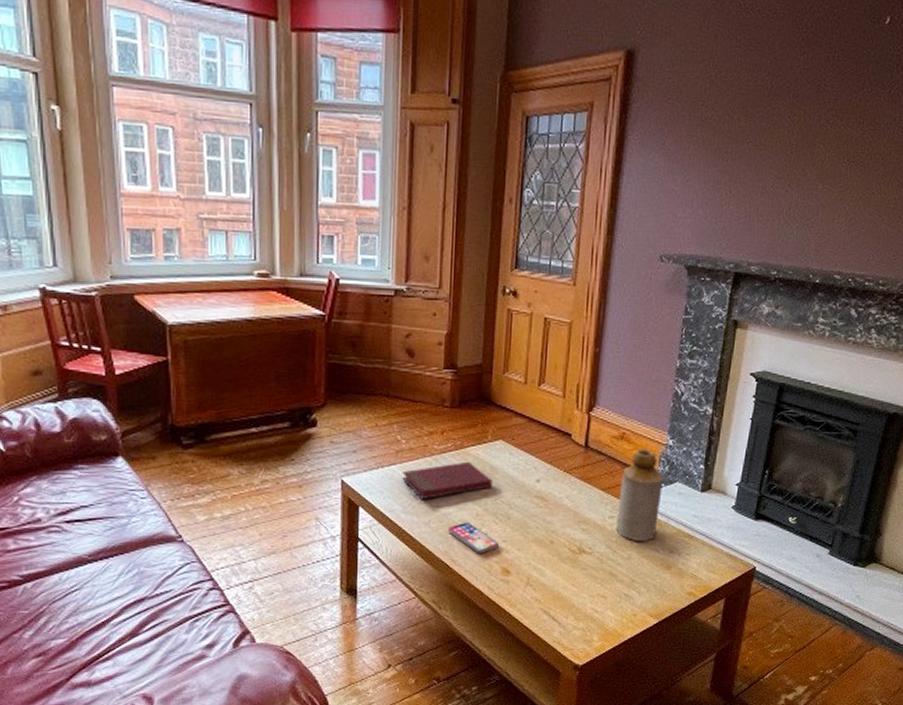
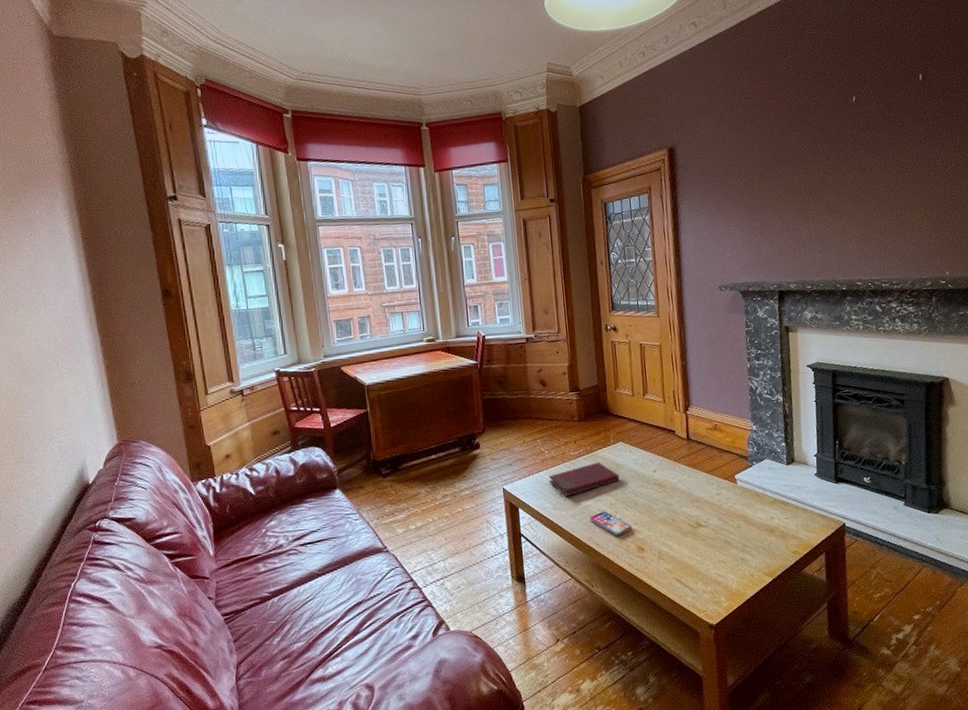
bottle: present [616,449,664,542] -> none [720,435,757,513]

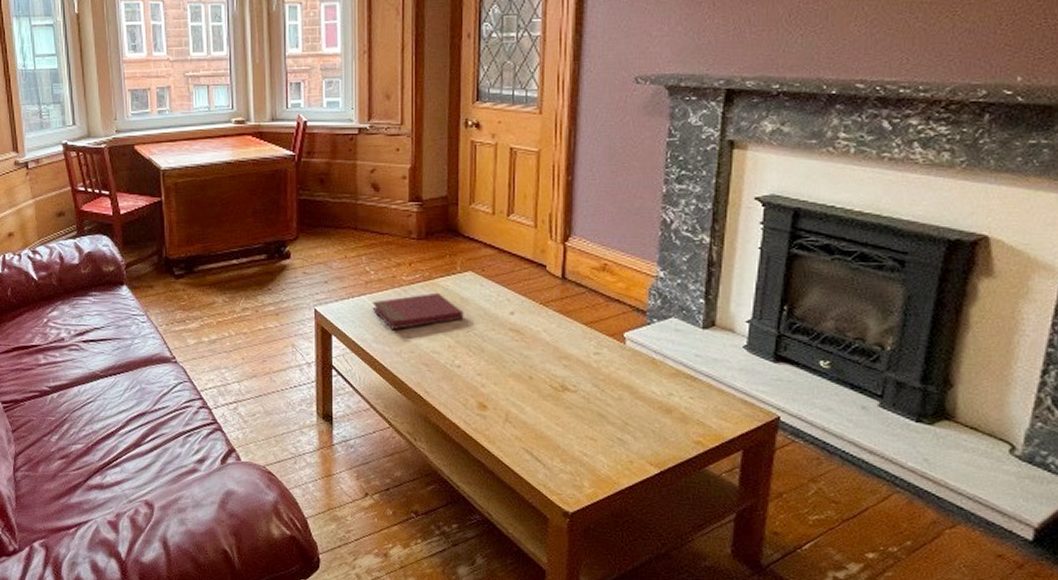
smartphone: present [590,511,632,536] -> none [420,353,473,386]

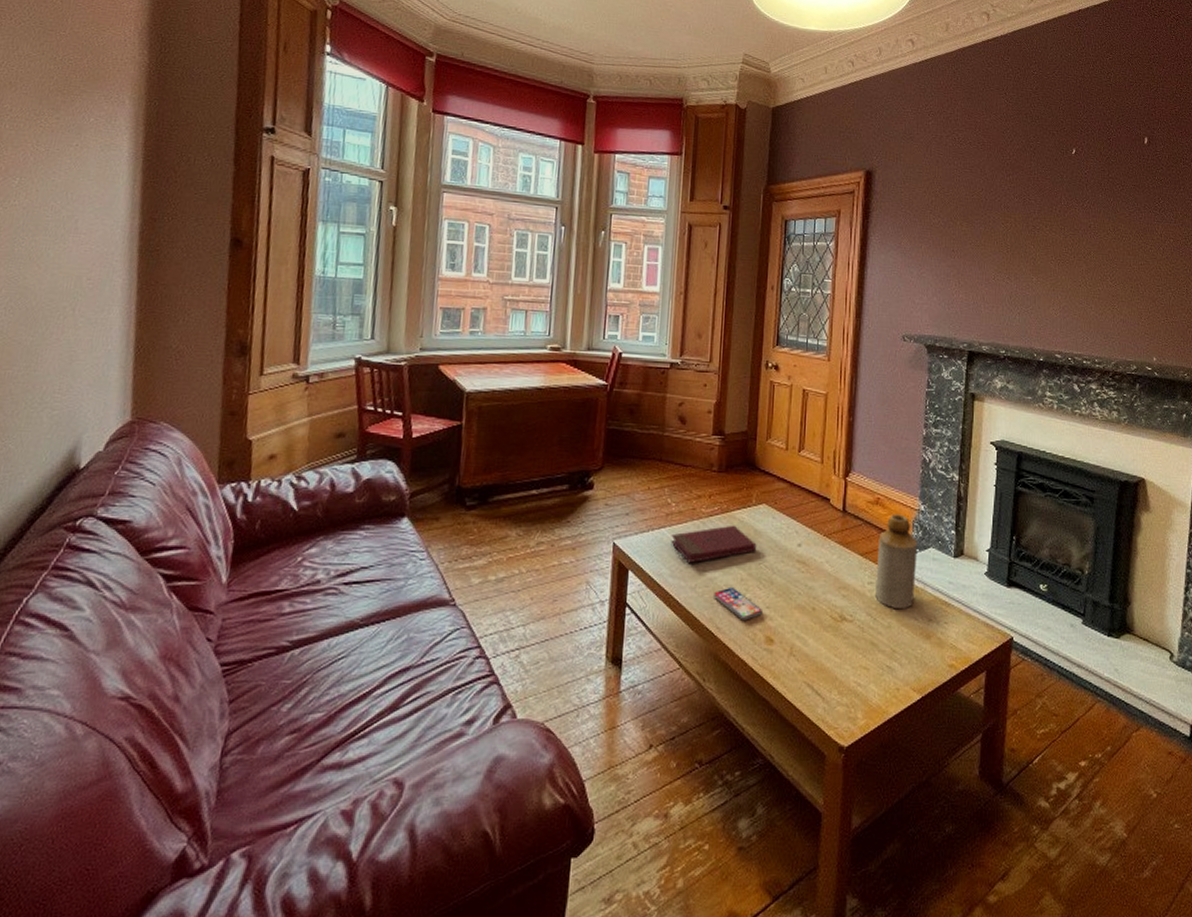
smartphone: none [420,353,473,386] -> present [714,586,762,620]
bottle: none [603,281,655,382] -> present [875,514,918,610]

